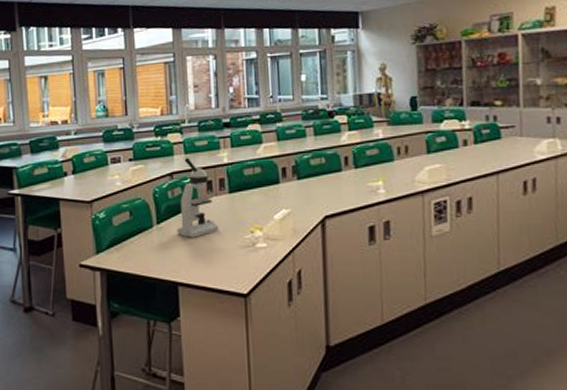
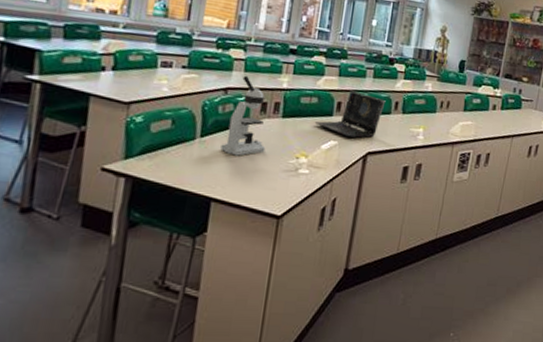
laptop computer: none [262,153,334,203] -> present [314,90,386,138]

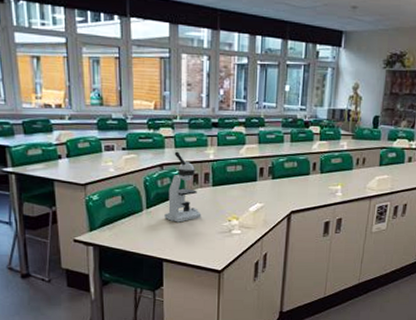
laptop computer: present [314,90,386,138] -> none [241,156,304,199]

